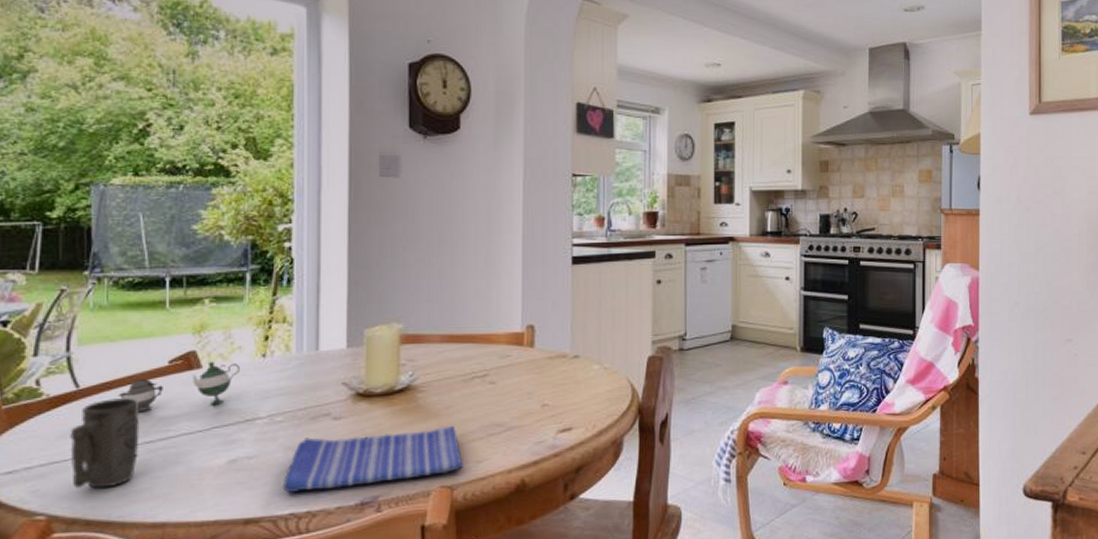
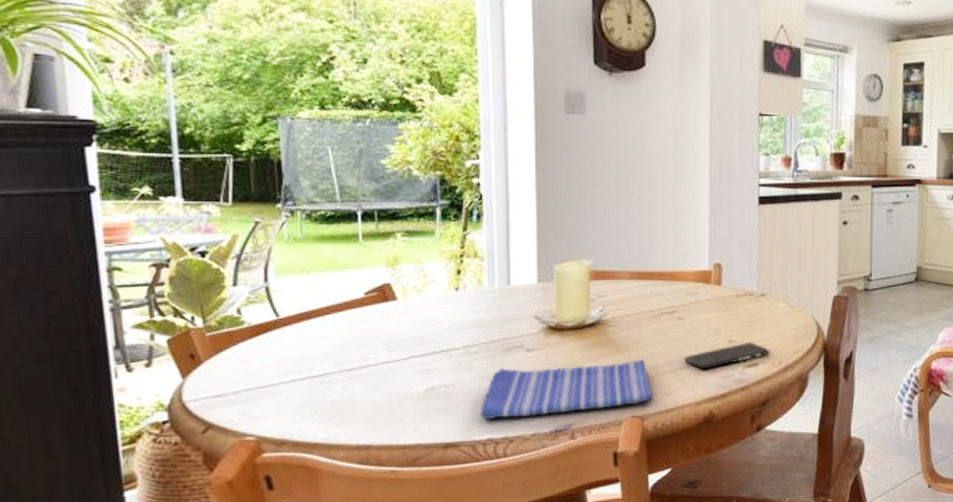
mug: present [70,398,140,489] -> none [273,327,340,412]
teapot: present [118,361,240,413] -> none [317,293,434,342]
smartphone: none [495,406,584,436] -> present [684,342,771,370]

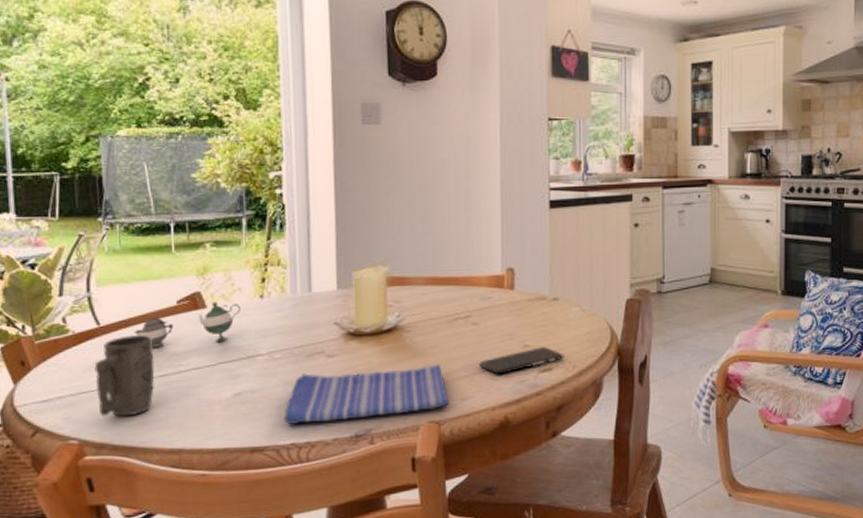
mug: none [273,327,340,412] -> present [94,335,155,417]
teapot: none [317,293,434,342] -> present [134,301,241,349]

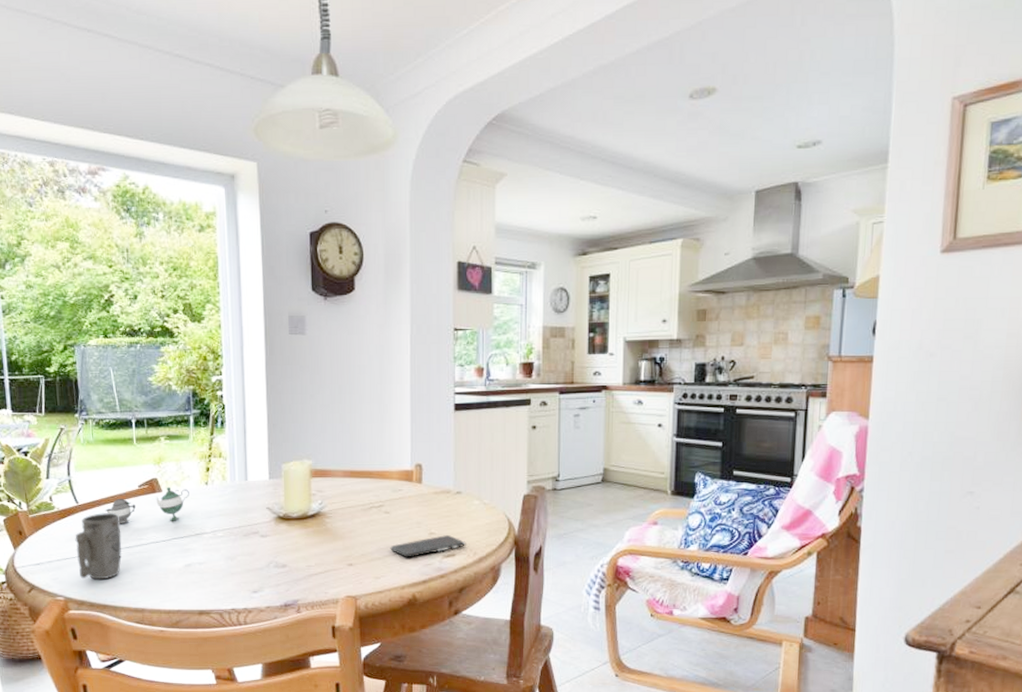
dish towel: present [283,364,449,425] -> none [225,546,364,593]

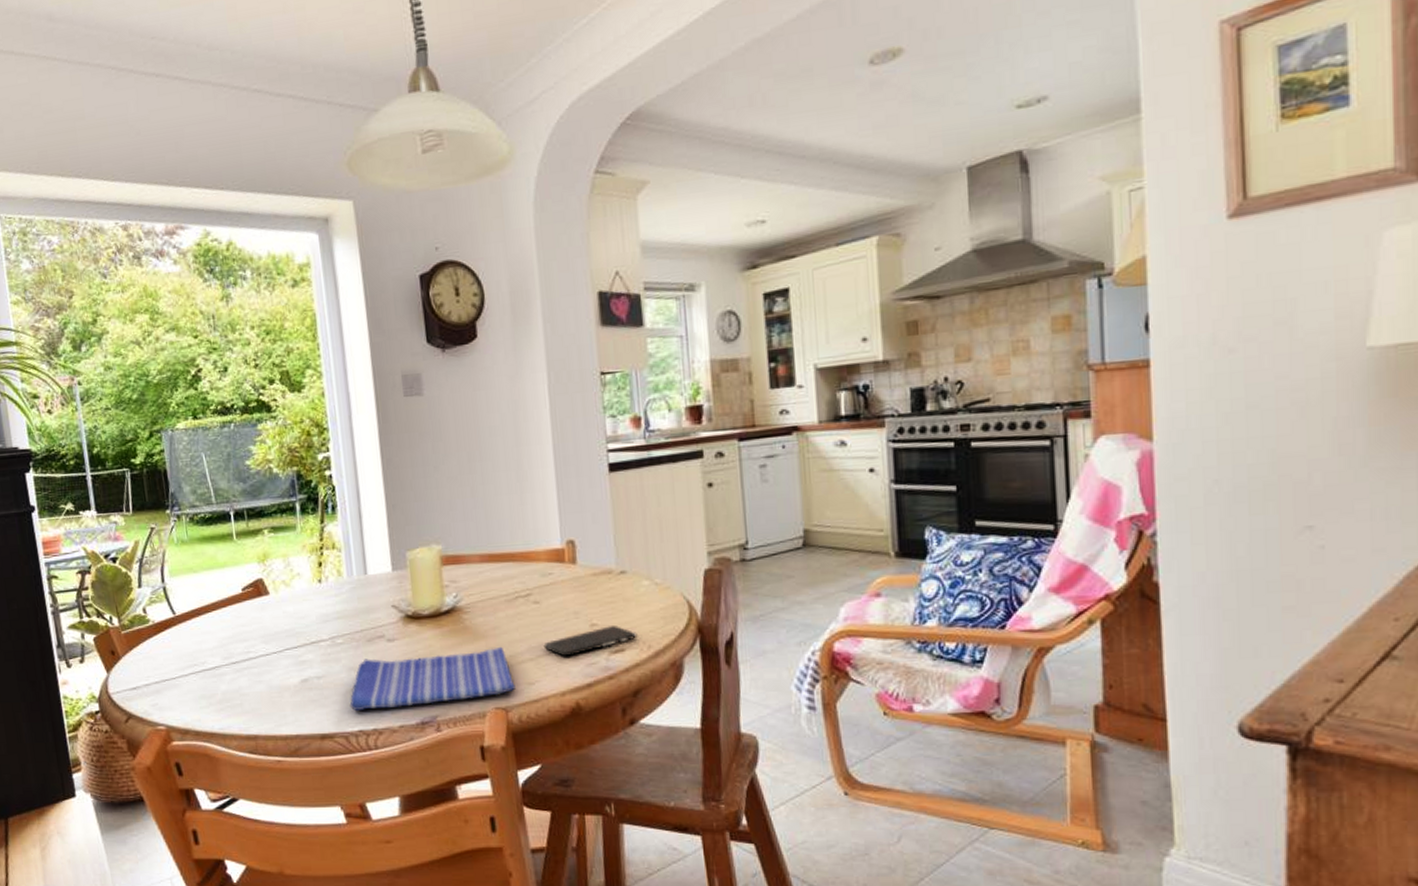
mug: present [75,513,122,580] -> none [174,623,228,703]
teapot: present [105,486,190,524] -> none [206,587,301,636]
dish towel: none [225,546,364,593] -> present [349,646,515,712]

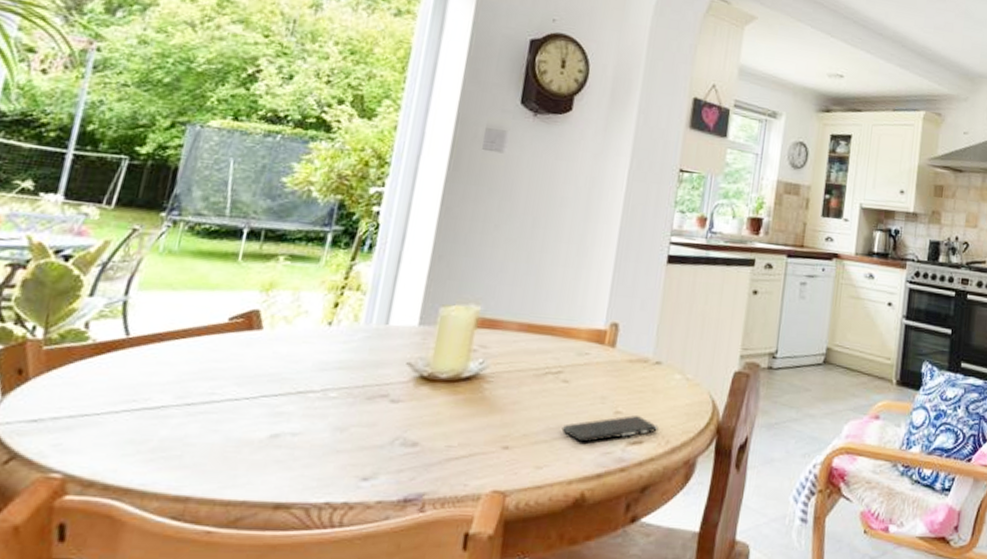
dish towel: present [349,646,515,712] -> none [322,419,521,480]

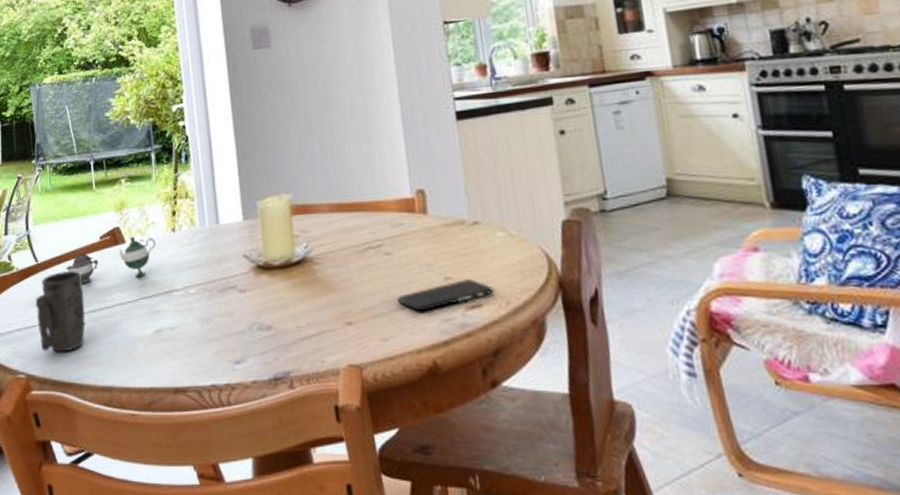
mug: none [99,351,189,450] -> present [35,271,85,352]
teapot: none [168,323,303,372] -> present [66,236,156,284]

